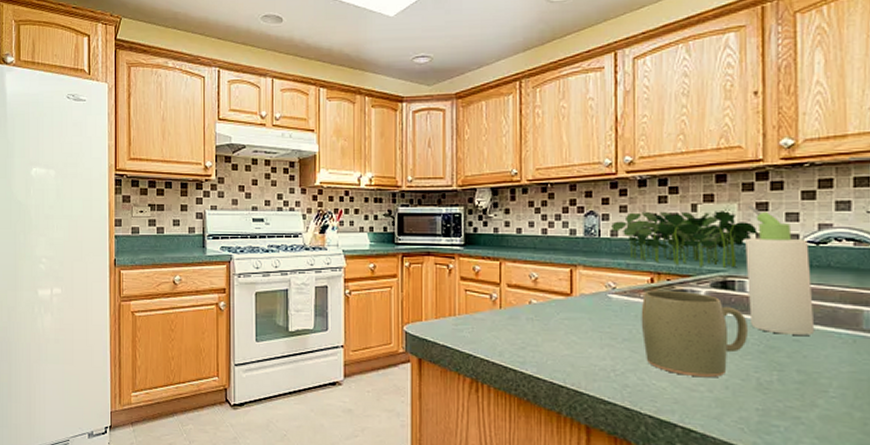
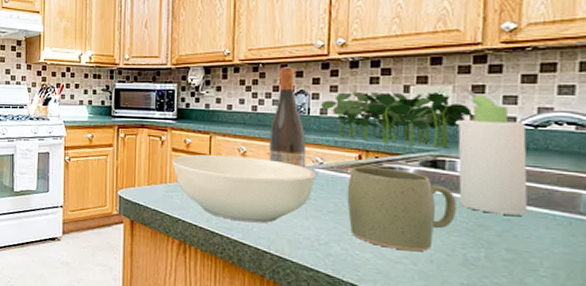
bowl: none [461,282,610,355] -> present [172,154,317,223]
wine bottle: none [561,187,599,294] -> present [269,67,307,169]

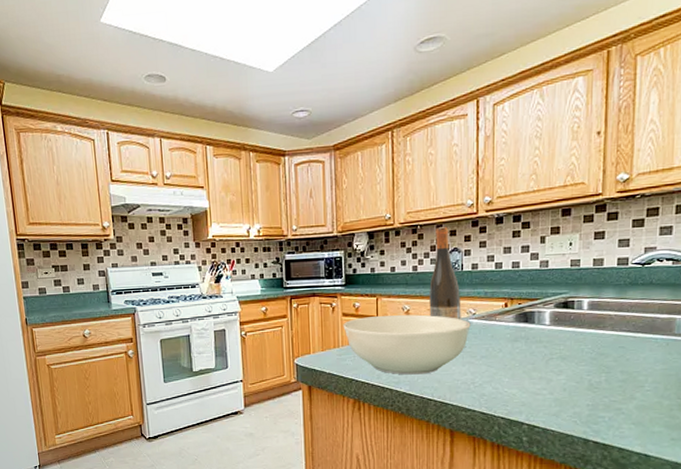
plant: present [321,91,472,148] -> none [472,241,595,291]
mug: present [346,166,457,252] -> none [496,312,583,383]
bottle: present [458,87,528,216] -> none [584,234,637,343]

